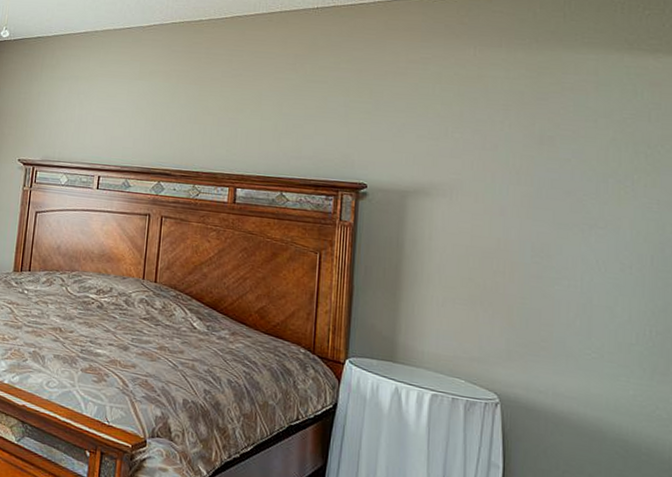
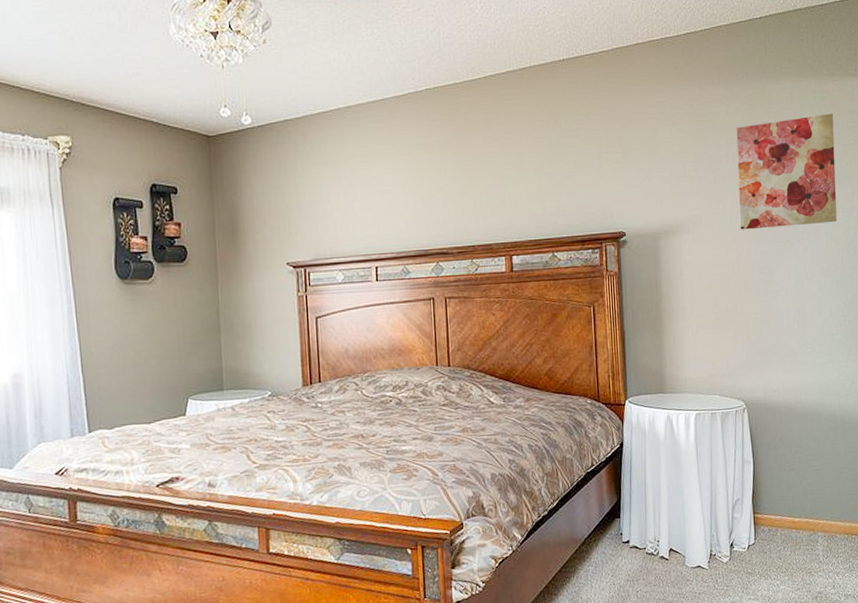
wall art: none [511,92,652,215] -> present [736,113,837,230]

